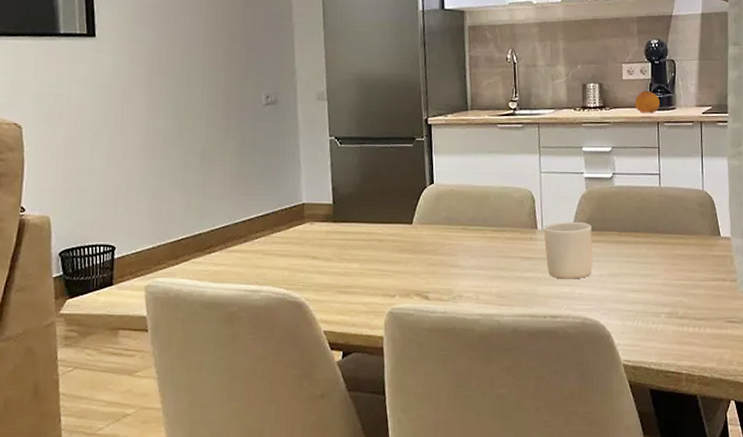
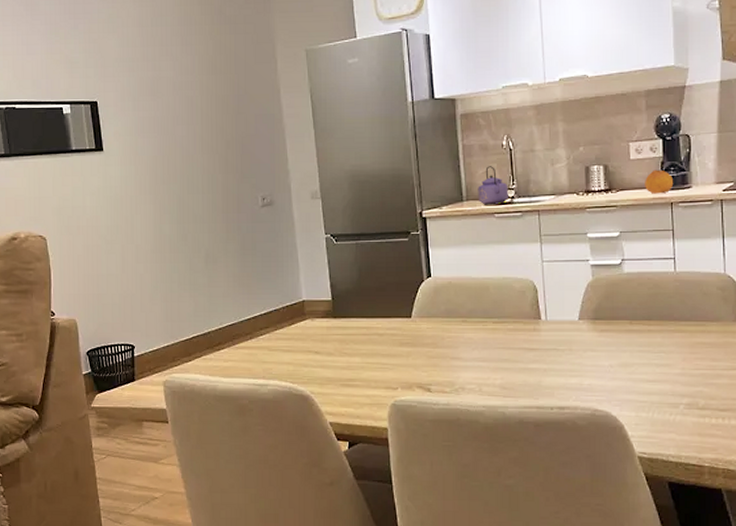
kettle: none [482,78,511,116] -> present [478,166,508,205]
mug: present [543,221,593,279] -> none [548,311,602,370]

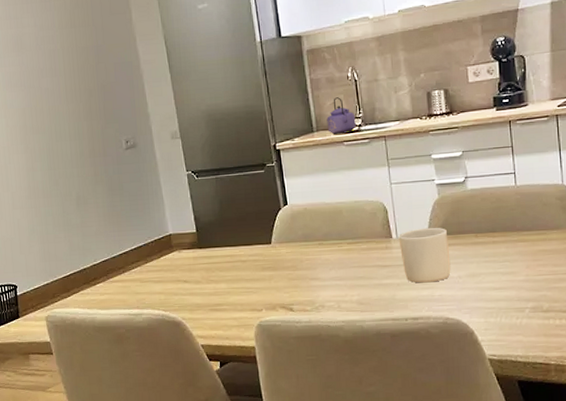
mug: none [548,311,602,370] -> present [398,227,451,283]
fruit: present [645,169,674,194] -> none [484,90,511,114]

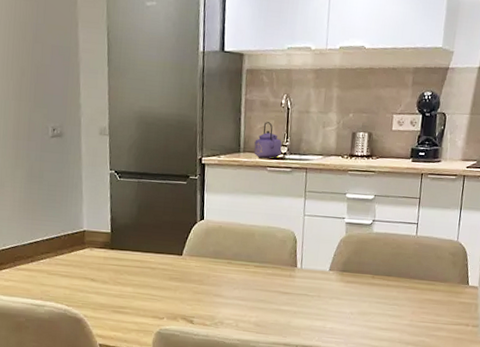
mug: present [398,227,451,283] -> none [302,262,349,315]

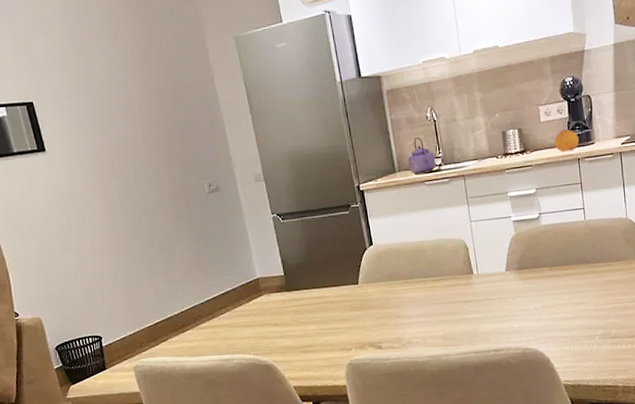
fruit: none [401,142,427,165] -> present [554,129,580,152]

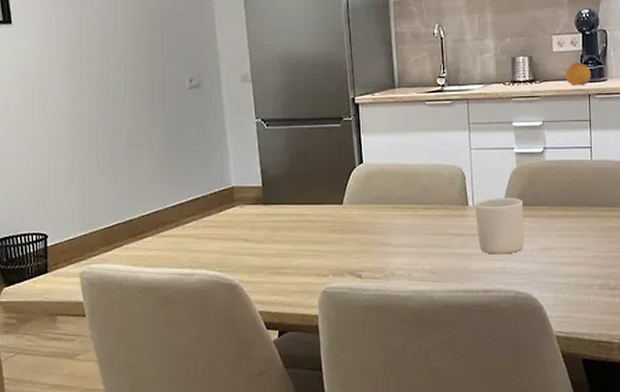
kettle: present [408,137,436,175] -> none [409,54,439,93]
mug: none [479,262,528,317] -> present [475,197,525,254]

